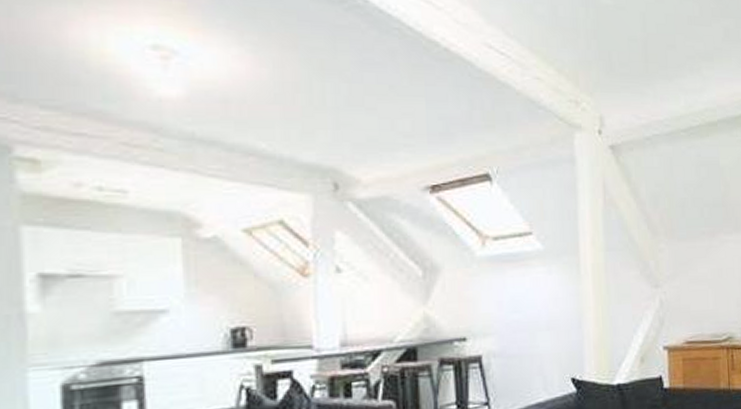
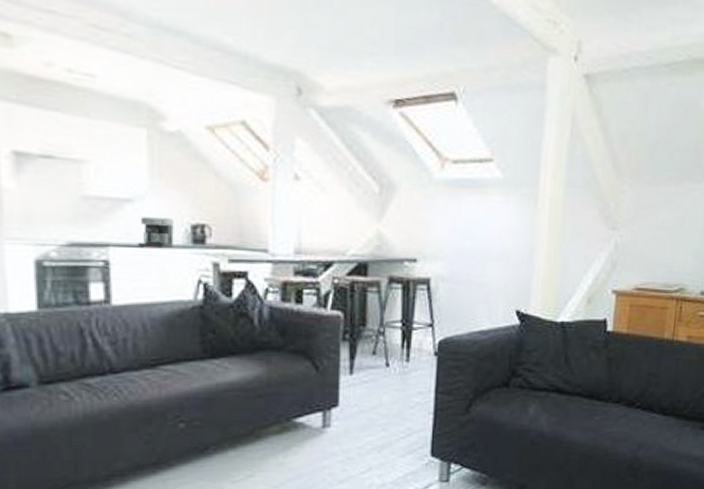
coffee maker: none [173,325,213,359] -> present [137,217,174,249]

